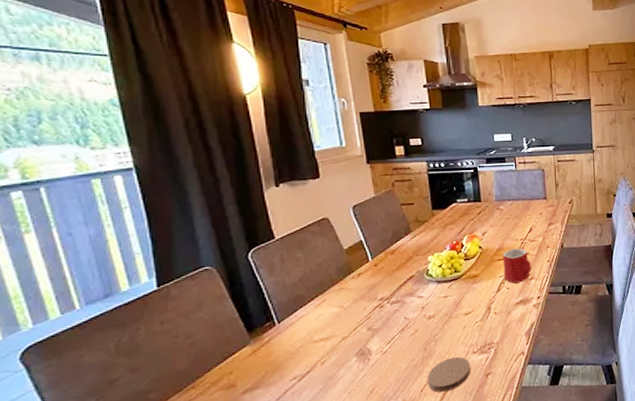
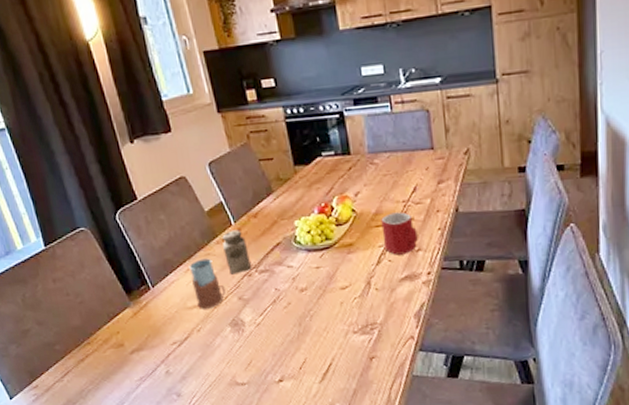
drinking glass: none [320,292,355,342] -> present [189,258,226,309]
salt shaker: none [358,265,383,307] -> present [222,230,251,275]
coaster: present [428,356,471,393] -> none [305,335,353,373]

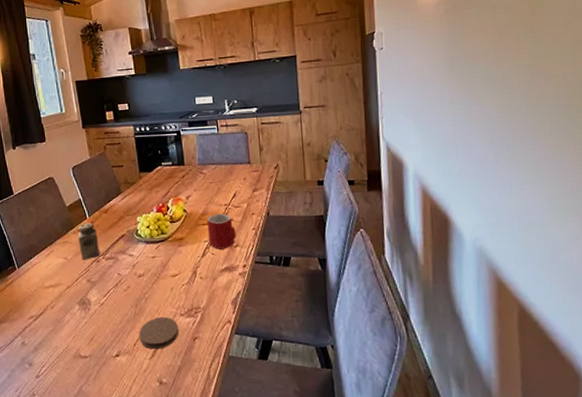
drinking glass: present [189,258,226,309] -> none [49,245,77,289]
coaster: none [305,335,353,373] -> present [139,316,179,350]

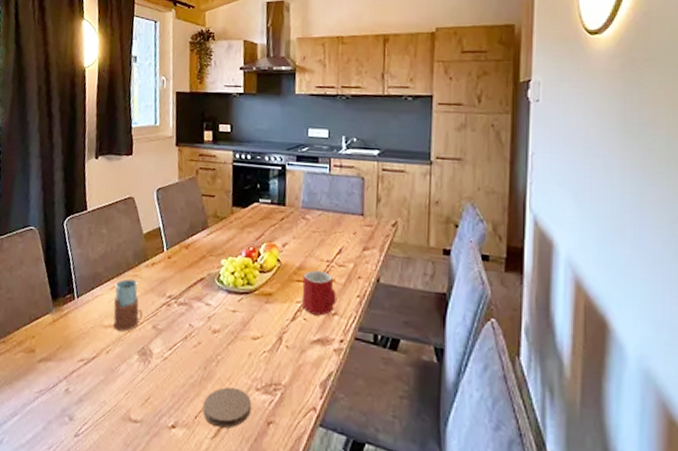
drinking glass: none [49,245,77,289] -> present [113,278,143,332]
salt shaker: present [78,223,99,260] -> none [150,256,173,301]

